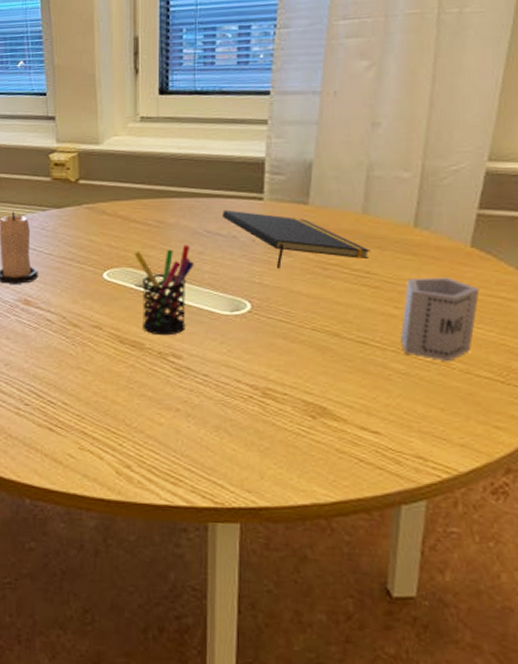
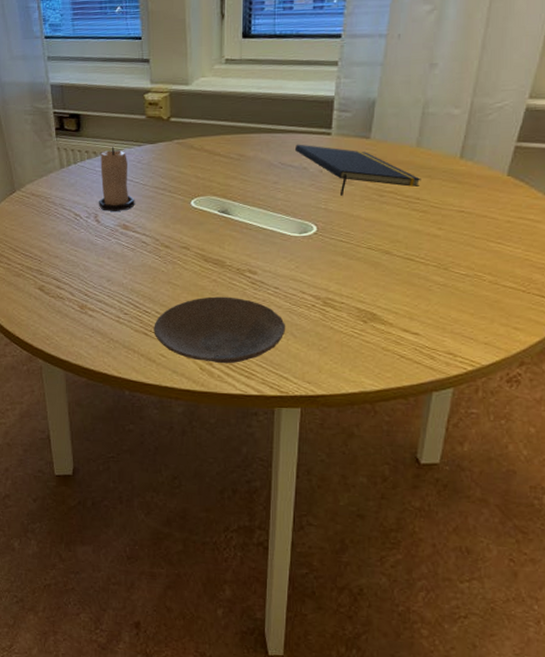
plate: none [60,385,219,467] -> present [154,296,286,364]
pen holder: present [134,244,194,336] -> none [218,175,269,255]
cup: present [401,277,480,362] -> none [442,202,512,275]

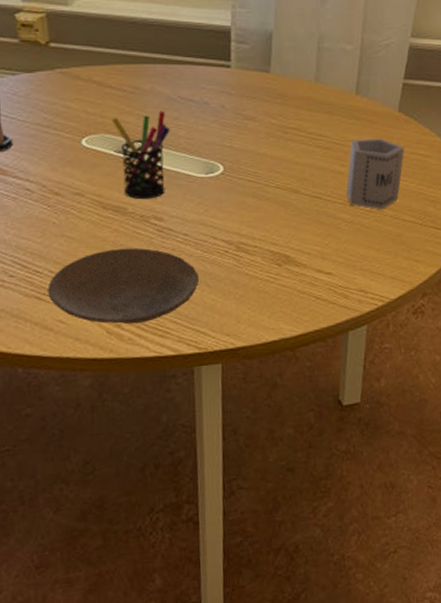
pen holder: none [218,175,269,255] -> present [111,110,170,200]
notepad: present [294,144,421,196] -> none [193,76,322,133]
cup: none [442,202,512,275] -> present [347,138,405,210]

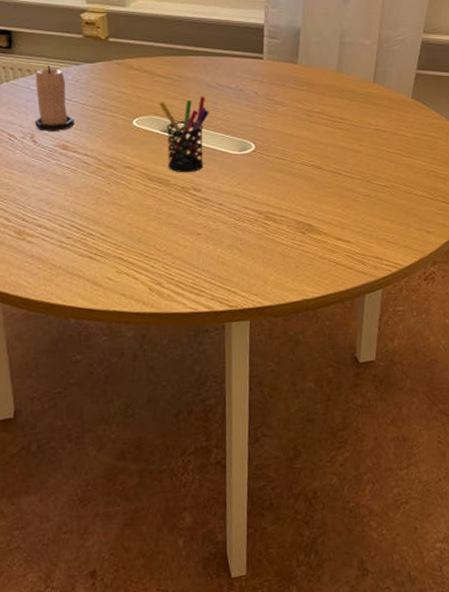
plate: present [47,247,200,325] -> none [99,215,232,283]
cup: present [347,138,405,210] -> none [364,121,417,186]

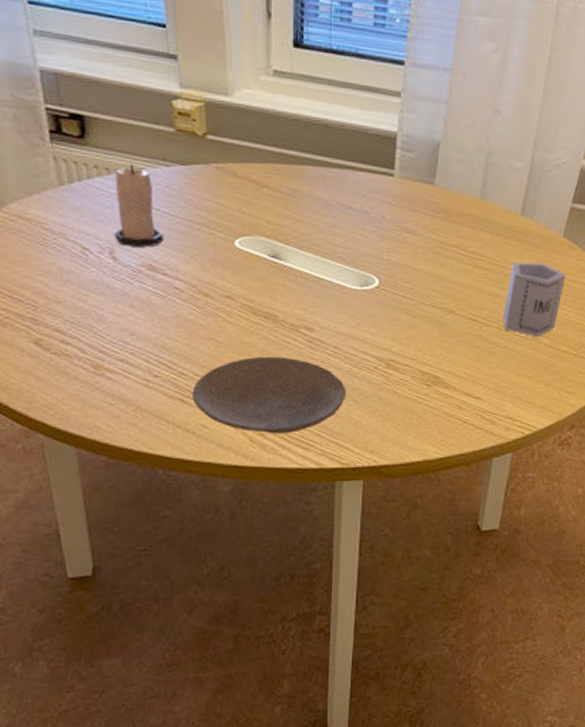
plate: none [99,215,232,283] -> present [192,356,347,434]
pen holder: present [159,96,209,173] -> none [267,216,327,308]
cup: none [364,121,417,186] -> present [503,262,566,338]

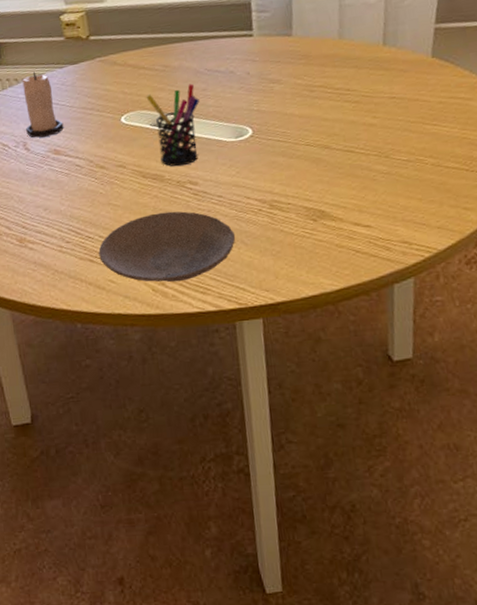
pen holder: none [267,216,327,308] -> present [146,83,199,167]
cup: present [503,262,566,338] -> none [380,86,443,159]

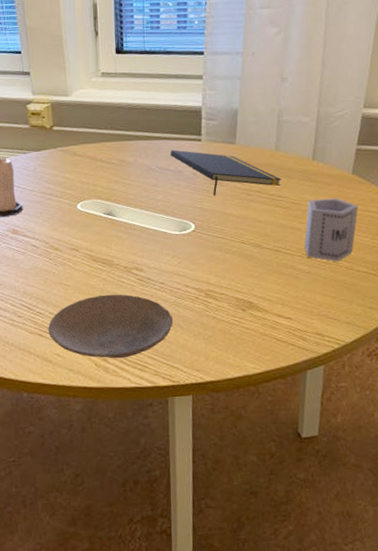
pen holder: present [146,83,199,167] -> none [101,179,150,254]
notepad: none [218,48,349,96] -> present [169,149,282,196]
cup: none [380,86,443,159] -> present [304,198,359,262]

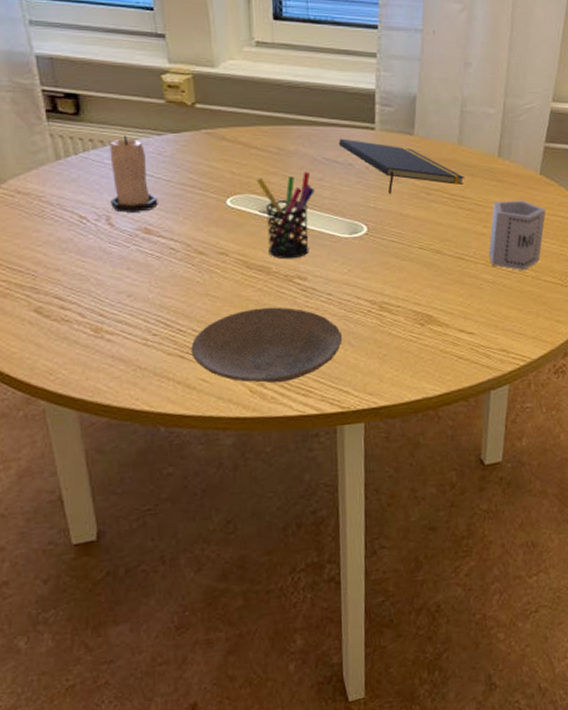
pen holder: none [101,179,150,254] -> present [256,171,314,260]

